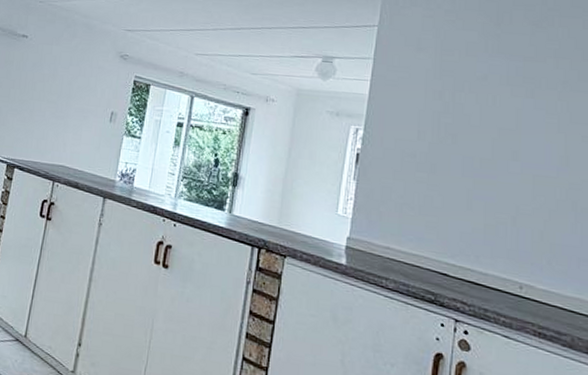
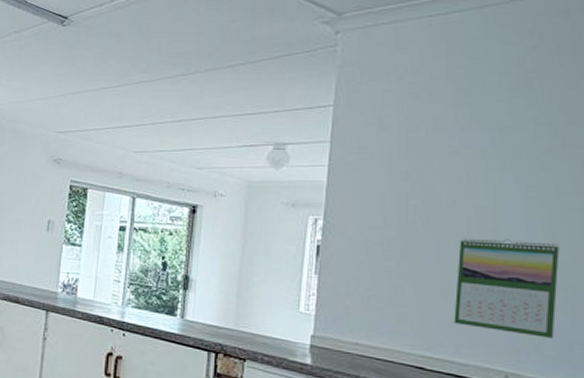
calendar: none [476,156,572,254] -> present [454,238,560,338]

